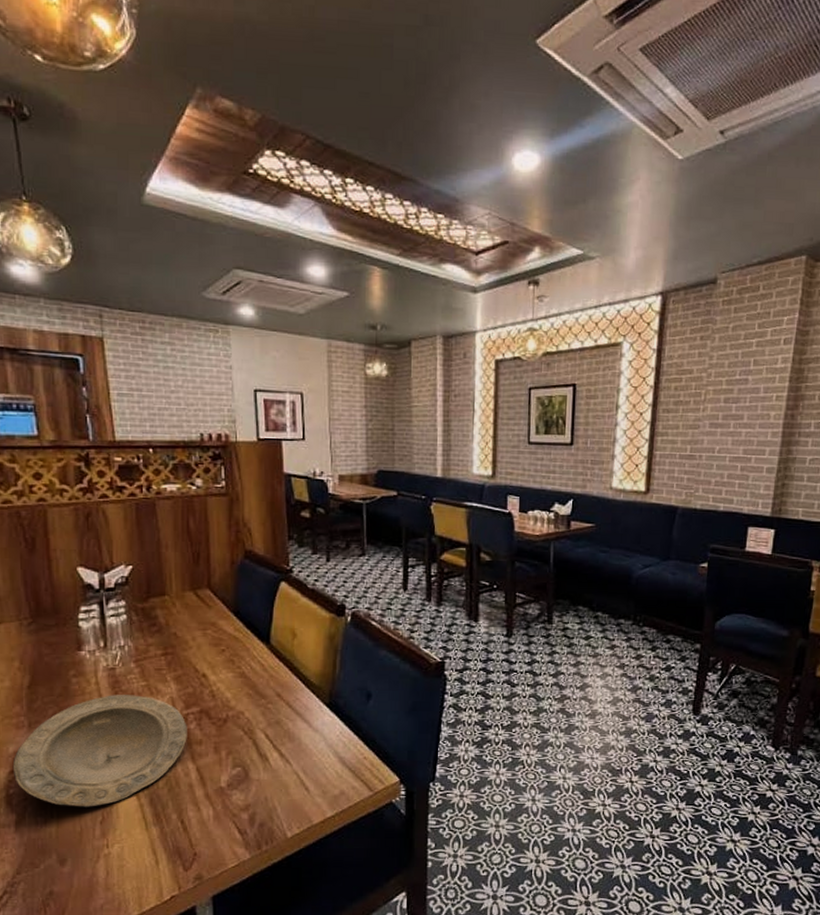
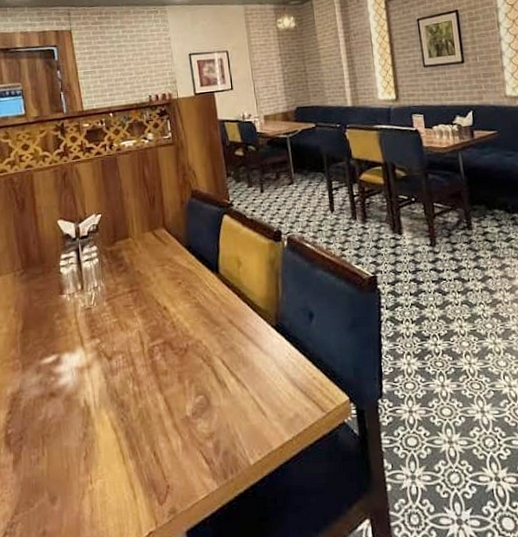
plate: present [12,695,187,807] -> none [10,331,155,444]

